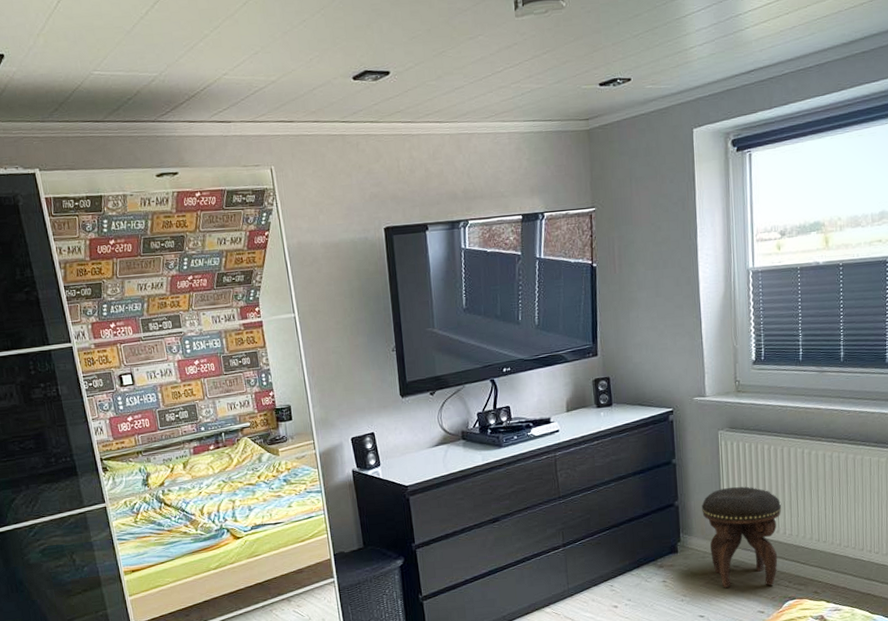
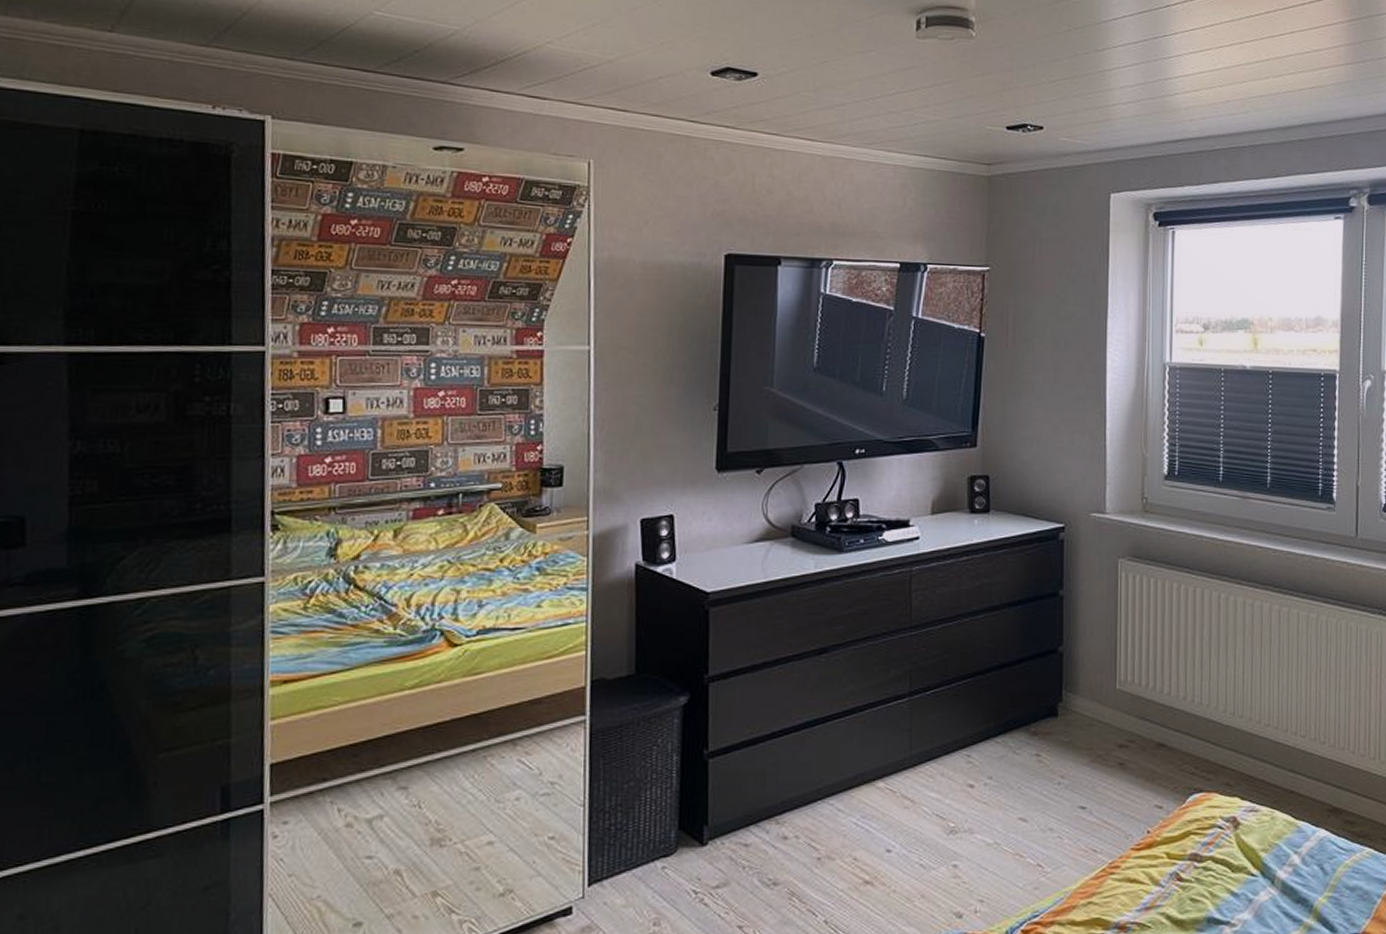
footstool: present [702,486,782,588] -> none [1092,633,1191,771]

